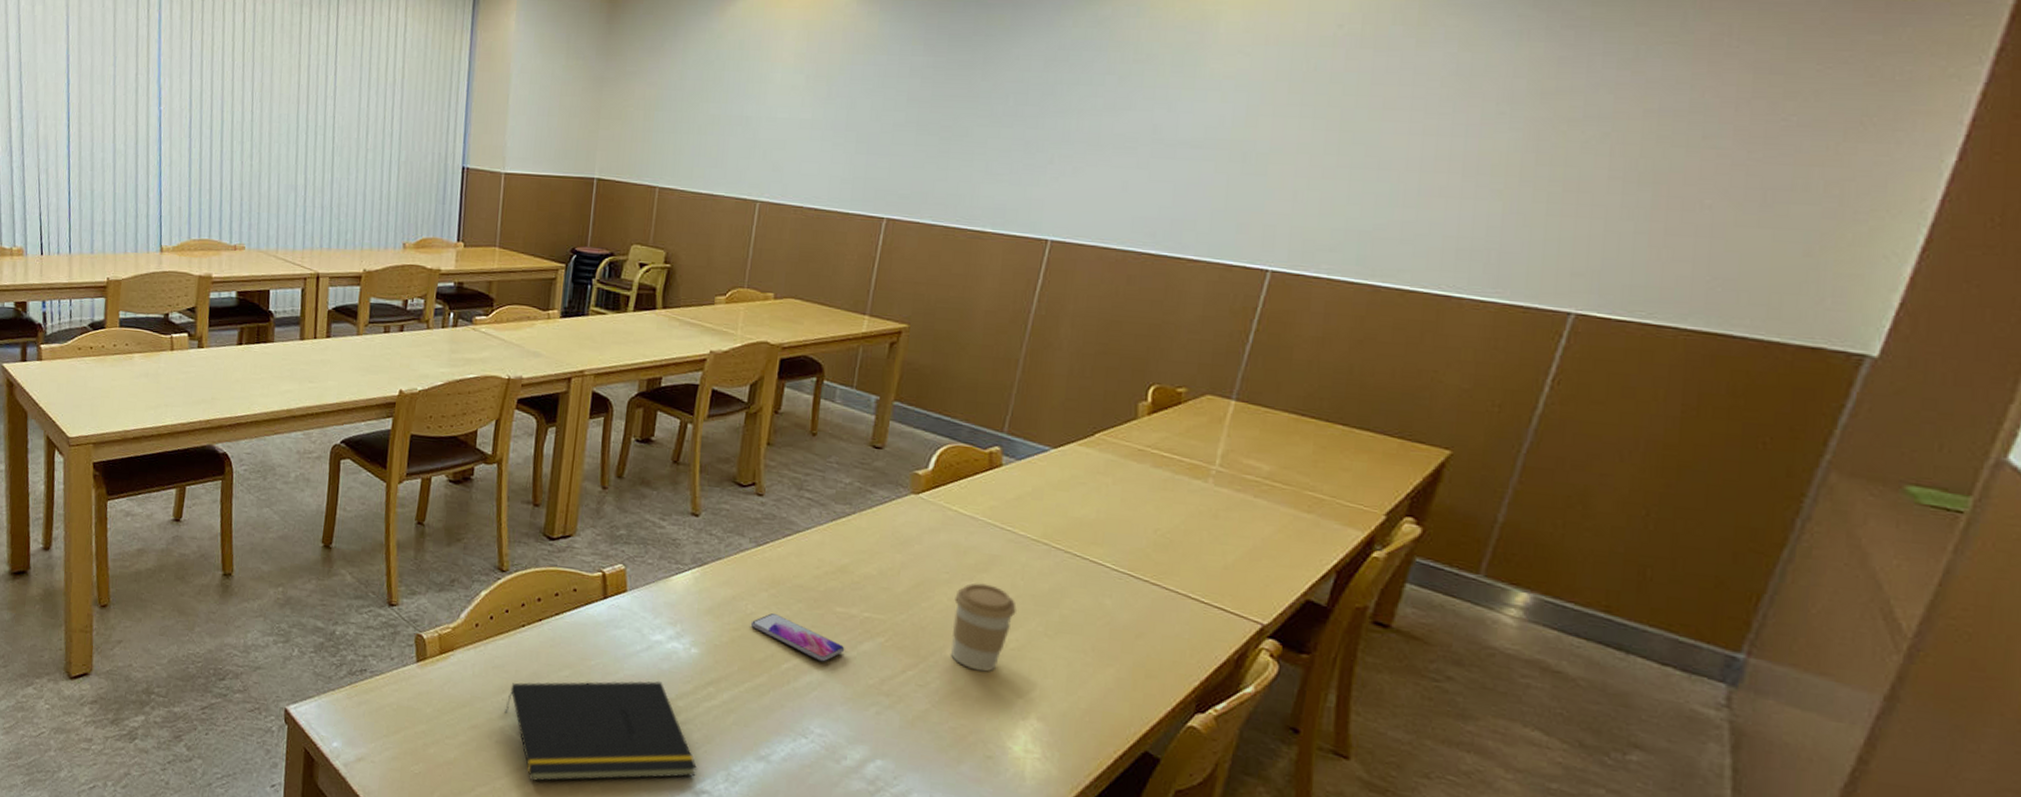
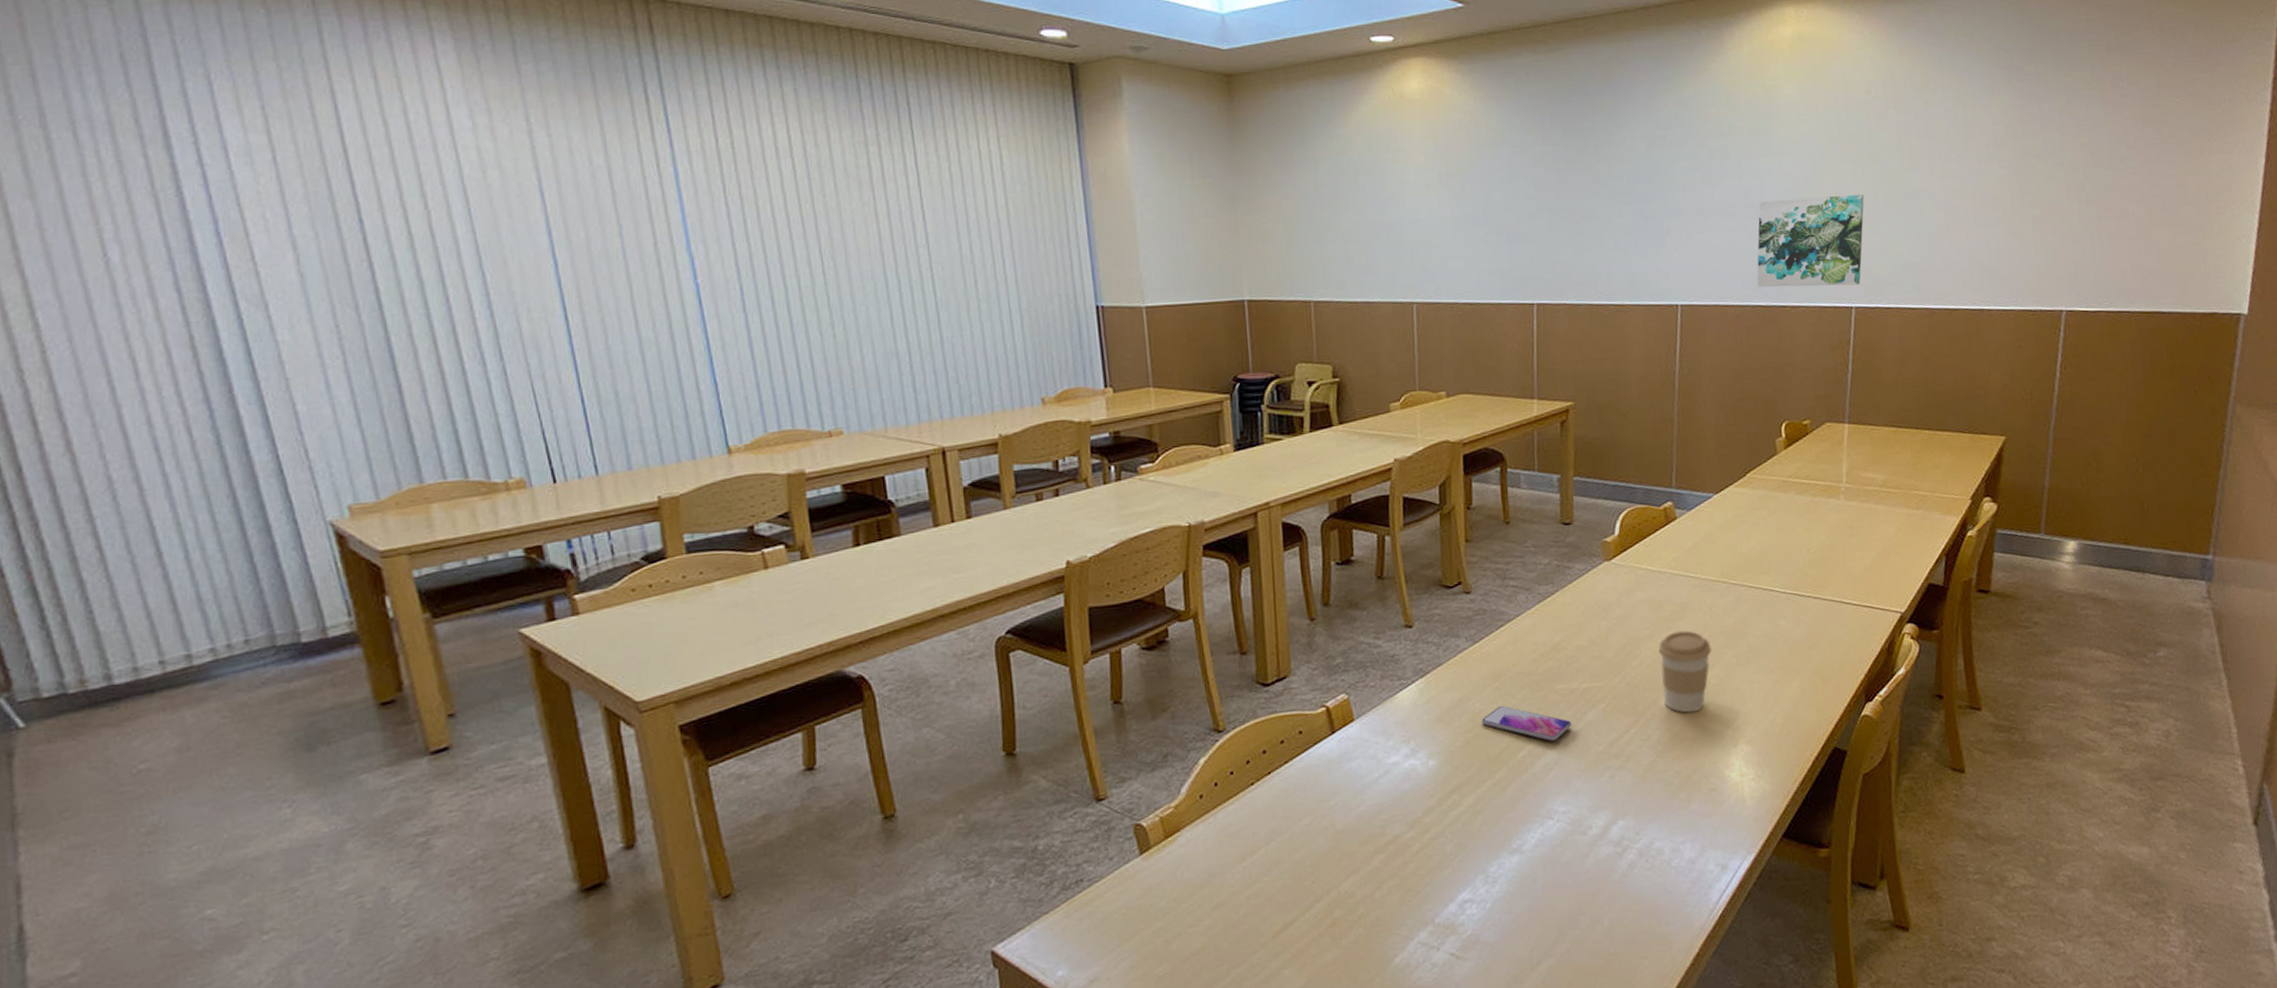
notepad: present [504,680,697,782] -> none [1248,802,1456,946]
wall art: none [1148,138,1310,246] -> present [1756,194,1865,287]

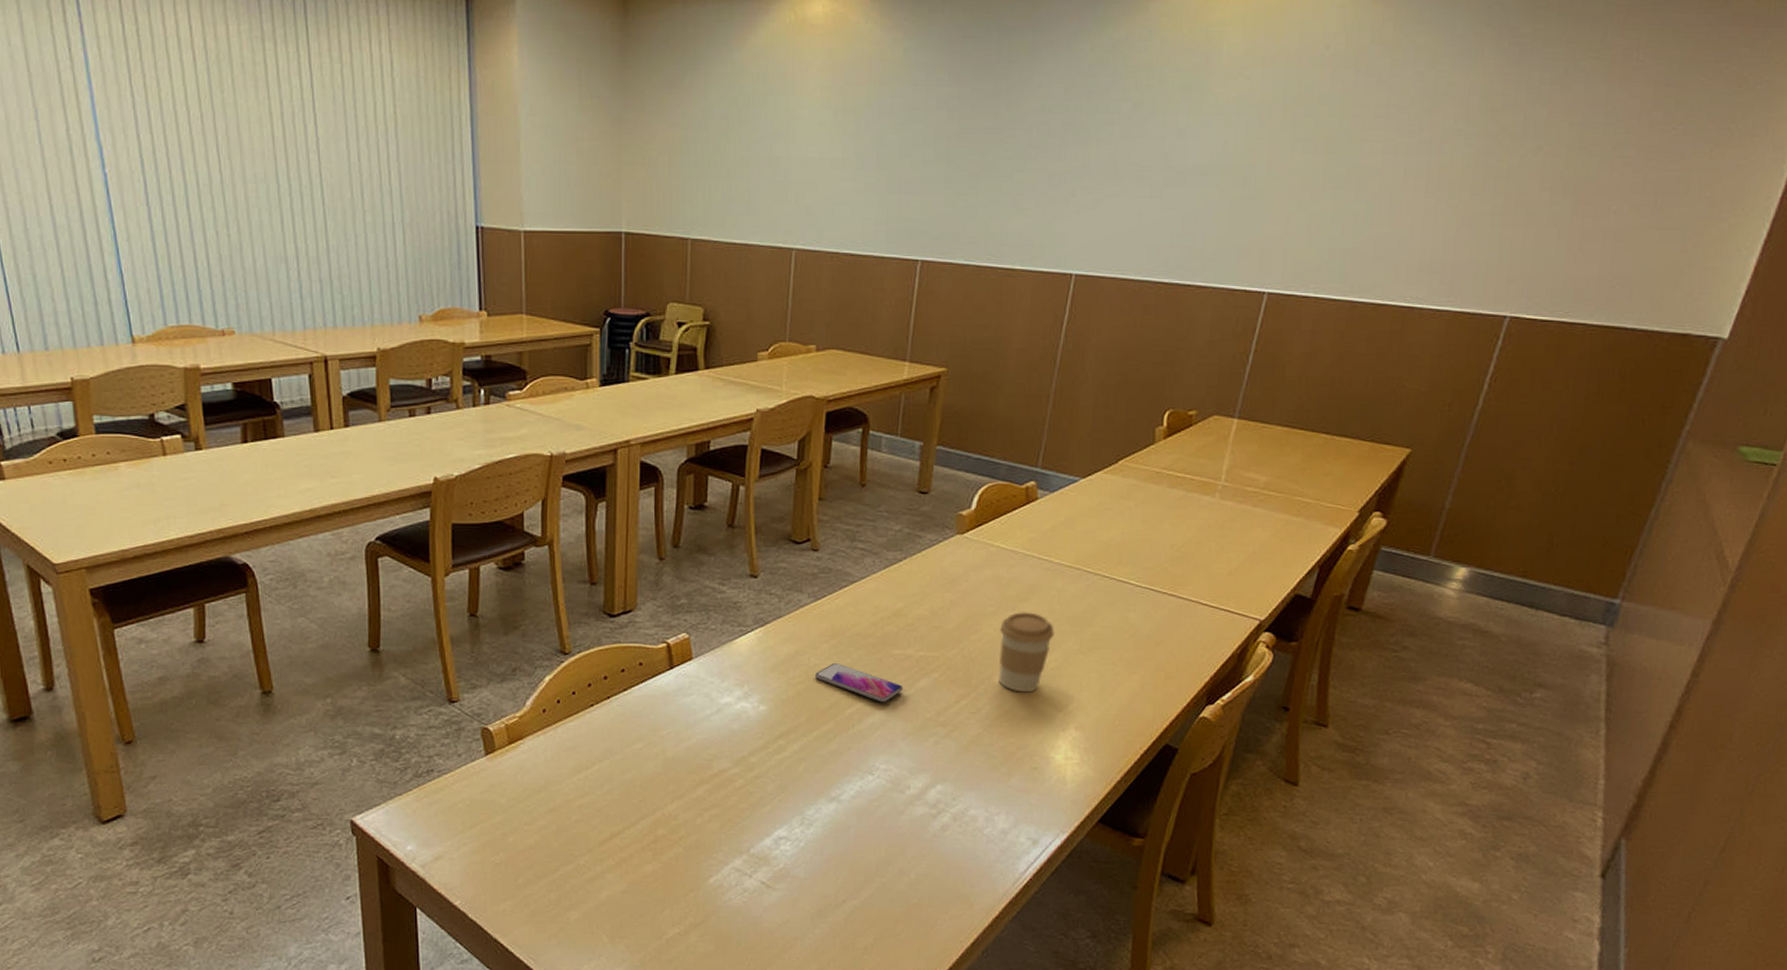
wall art: present [1756,194,1865,287] -> none [1162,165,1301,268]

